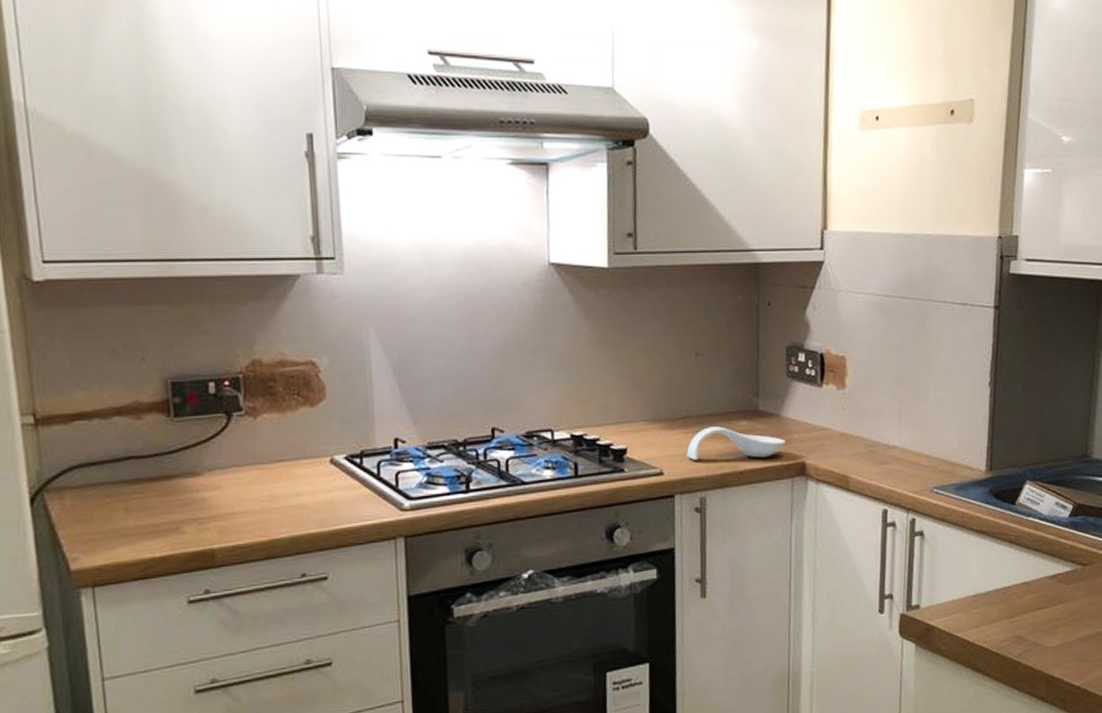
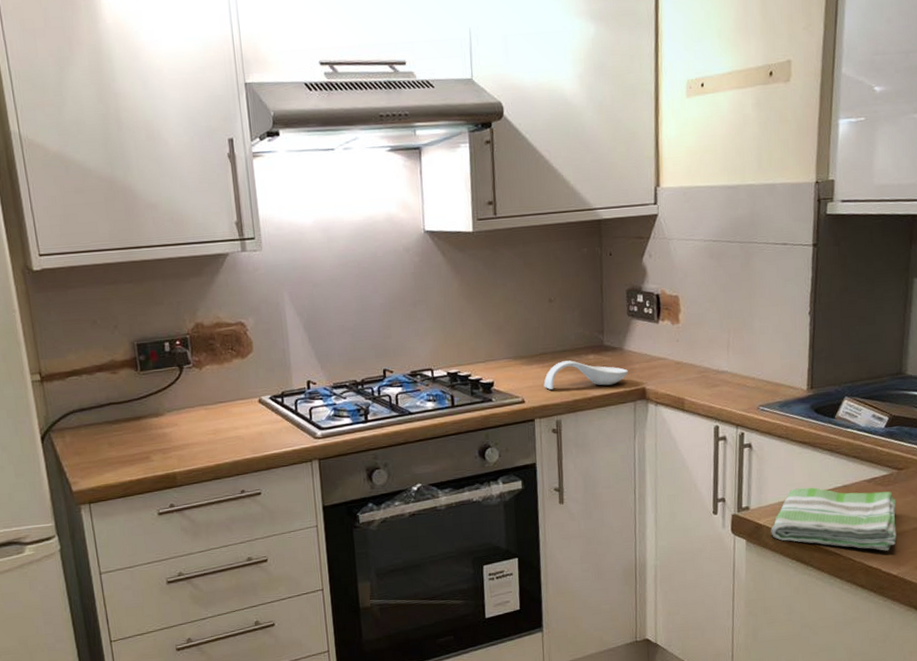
dish towel: none [943,583,1080,659] -> present [771,487,897,551]

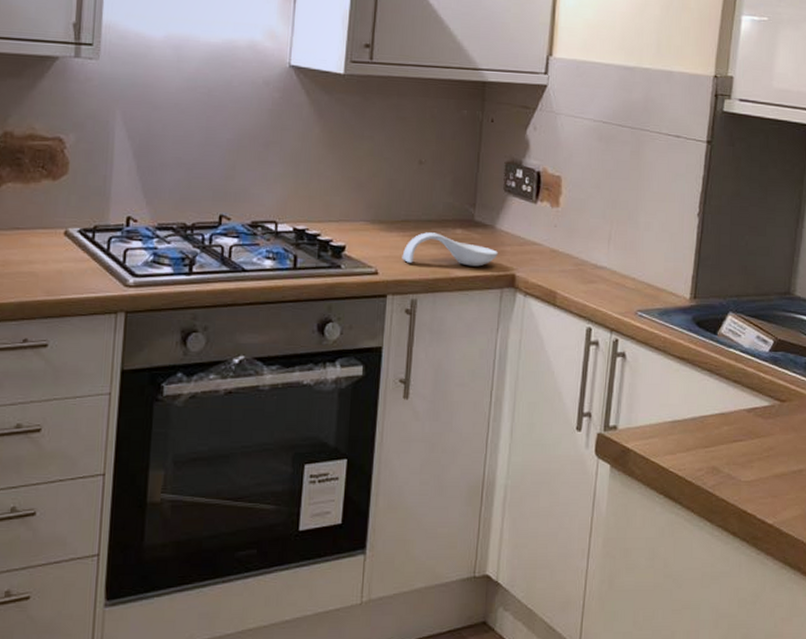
dish towel: present [771,487,897,551] -> none [638,410,777,494]

